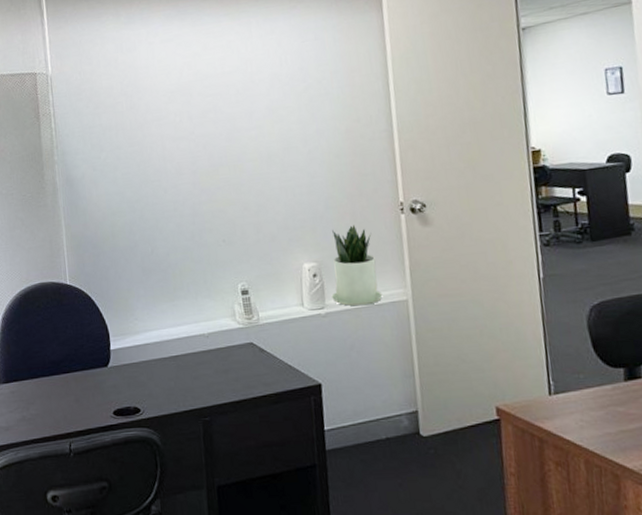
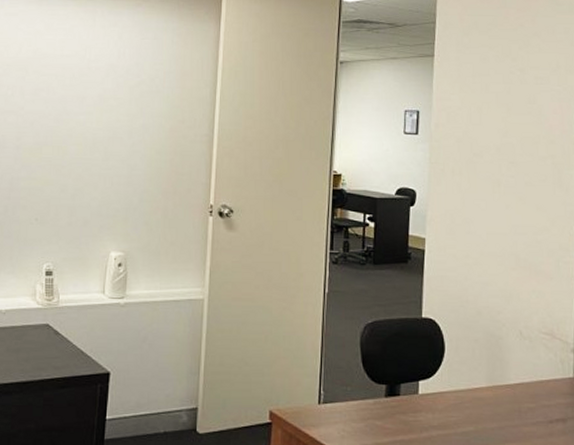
planter: present [331,225,383,306] -> none [133,221,181,300]

